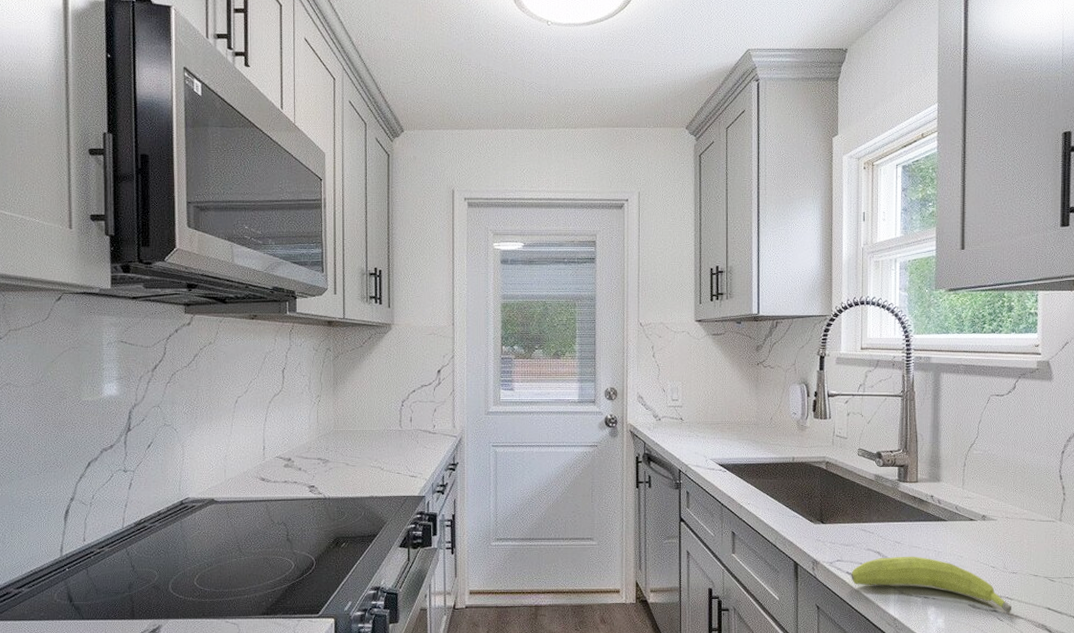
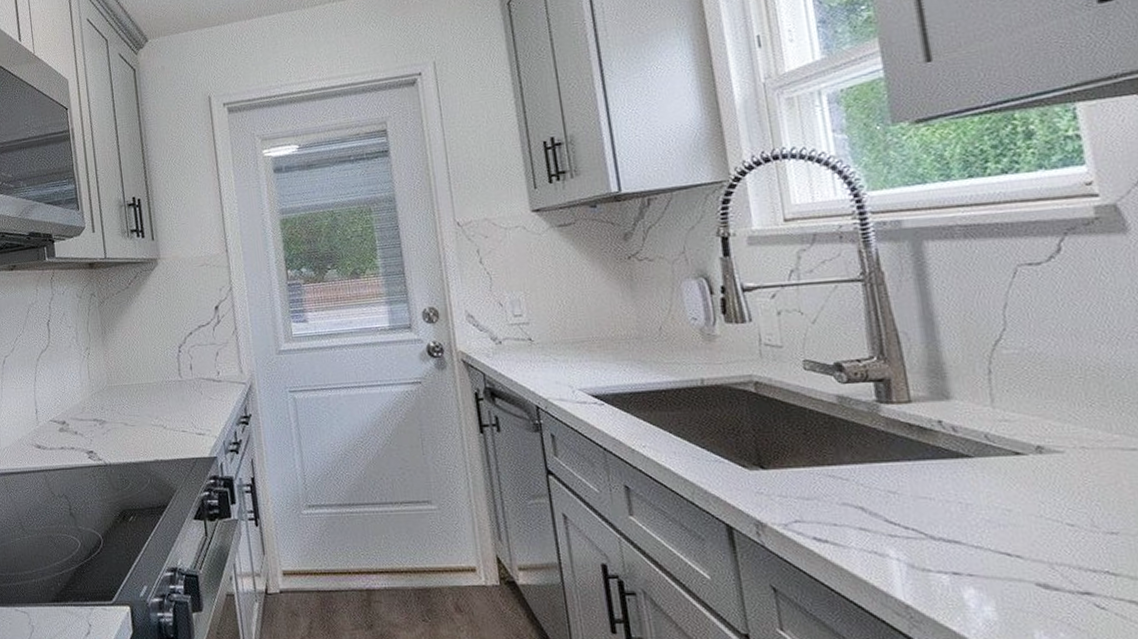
fruit: present [851,556,1012,615] -> none [820,511,1121,599]

